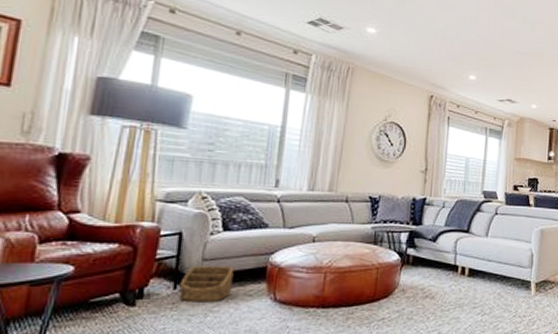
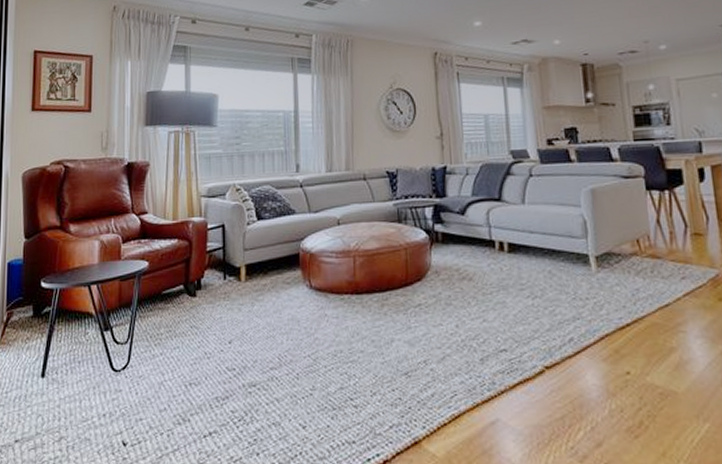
basket: present [178,266,234,303] -> none [228,255,272,292]

